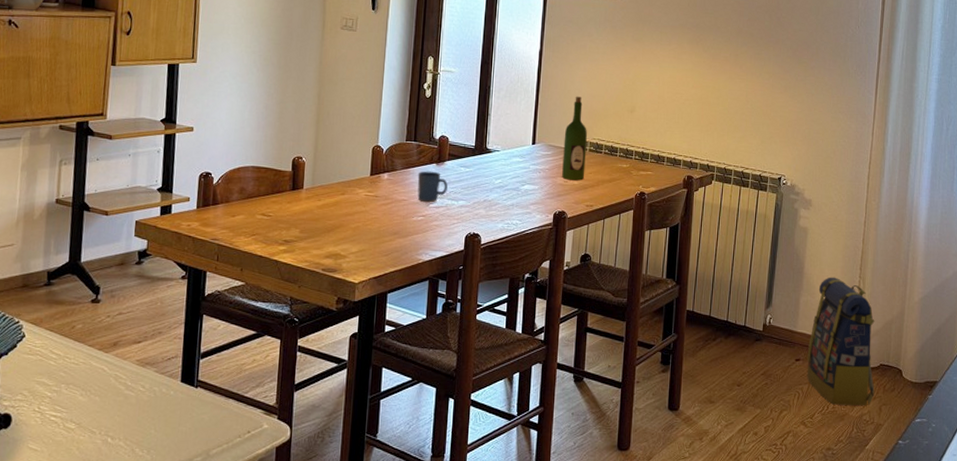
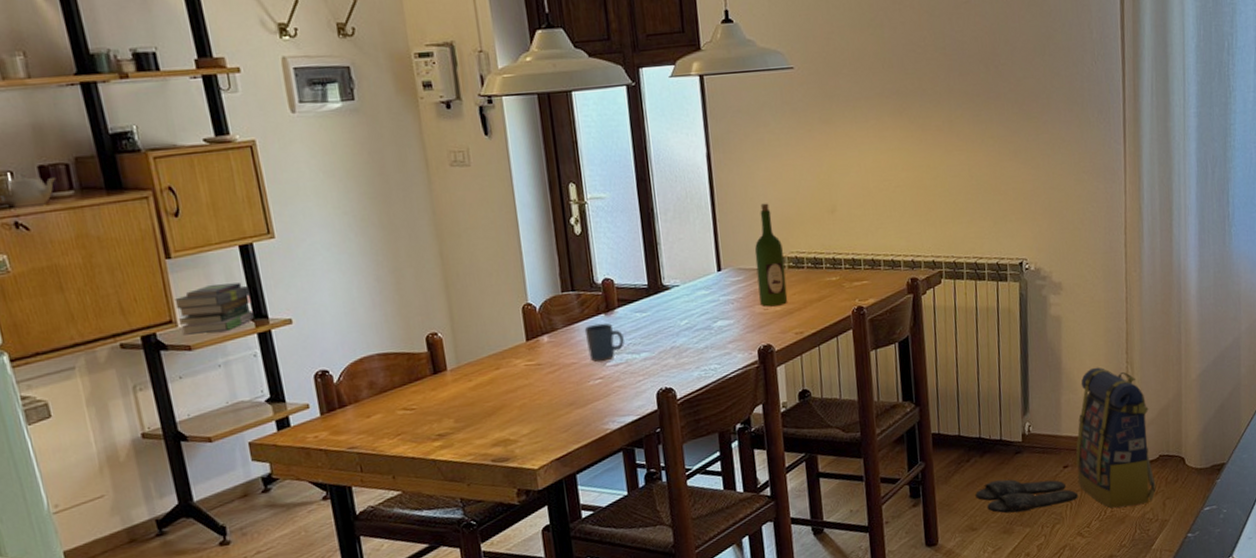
books: none [108,90,167,128] -> present [174,282,254,335]
slippers: none [717,362,805,393] -> present [975,479,1078,513]

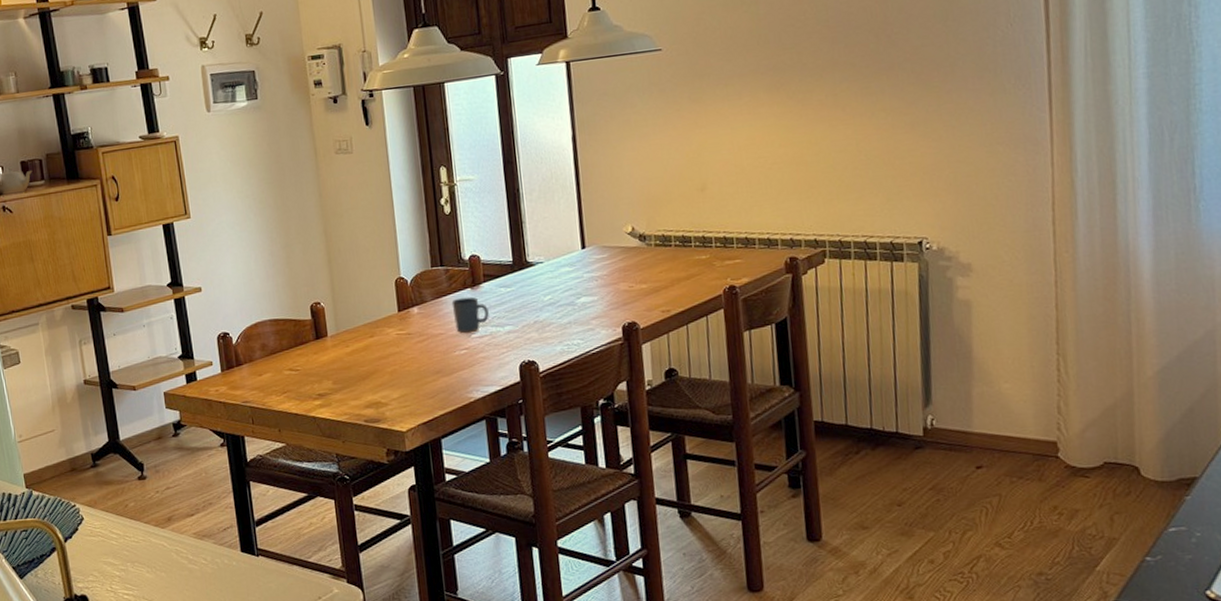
books: present [174,282,254,335] -> none [112,256,172,299]
wine bottle: present [754,203,788,307] -> none [619,182,654,285]
slippers: present [975,479,1078,513] -> none [866,476,995,513]
backpack: present [1075,367,1156,509] -> none [992,358,1101,519]

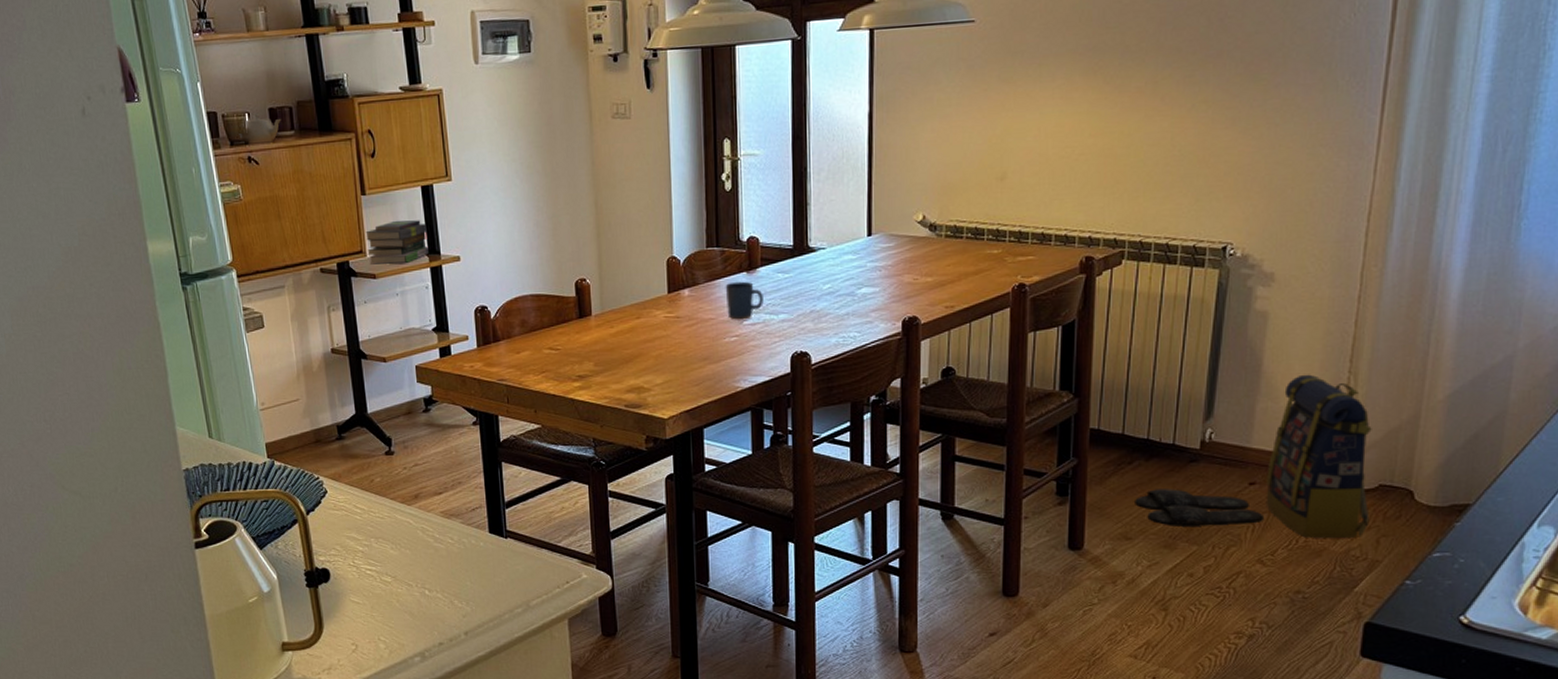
books: none [112,256,172,299] -> present [365,219,429,265]
slippers: none [866,476,995,513] -> present [1135,489,1263,526]
backpack: none [992,358,1101,519] -> present [1265,374,1372,538]

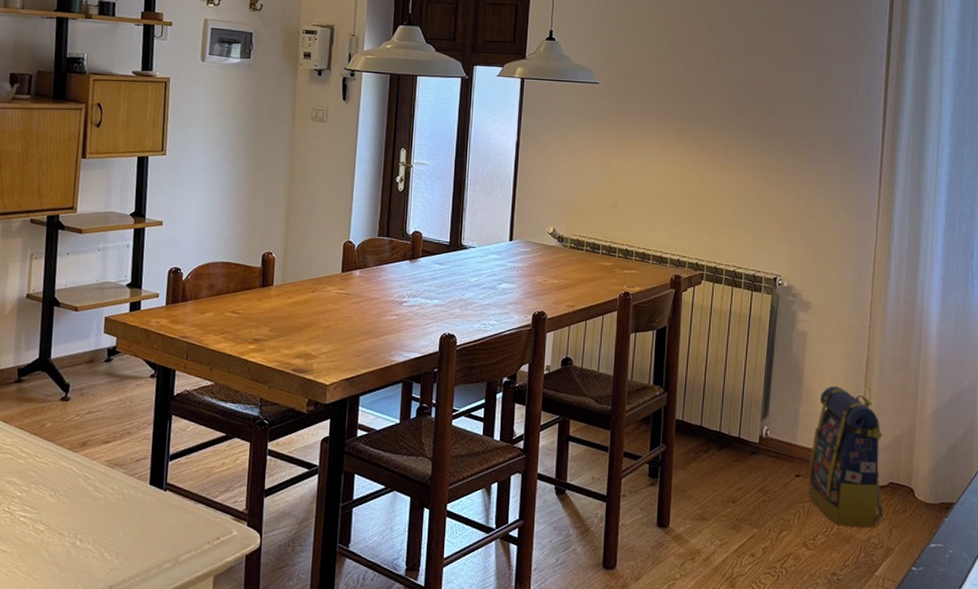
books: present [365,219,429,265] -> none [79,183,137,222]
mug: present [725,281,764,319] -> none [390,268,422,301]
slippers: present [1135,489,1263,526] -> none [709,476,807,511]

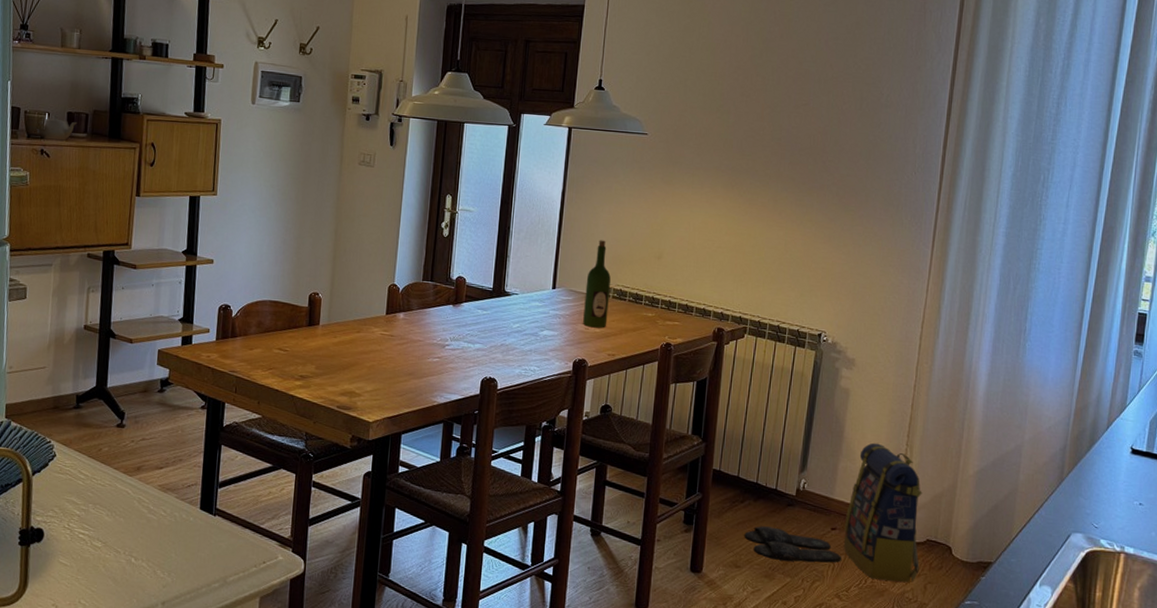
wine bottle: none [541,190,567,279] -> present [583,240,611,328]
slippers: none [709,476,807,511] -> present [744,526,841,563]

